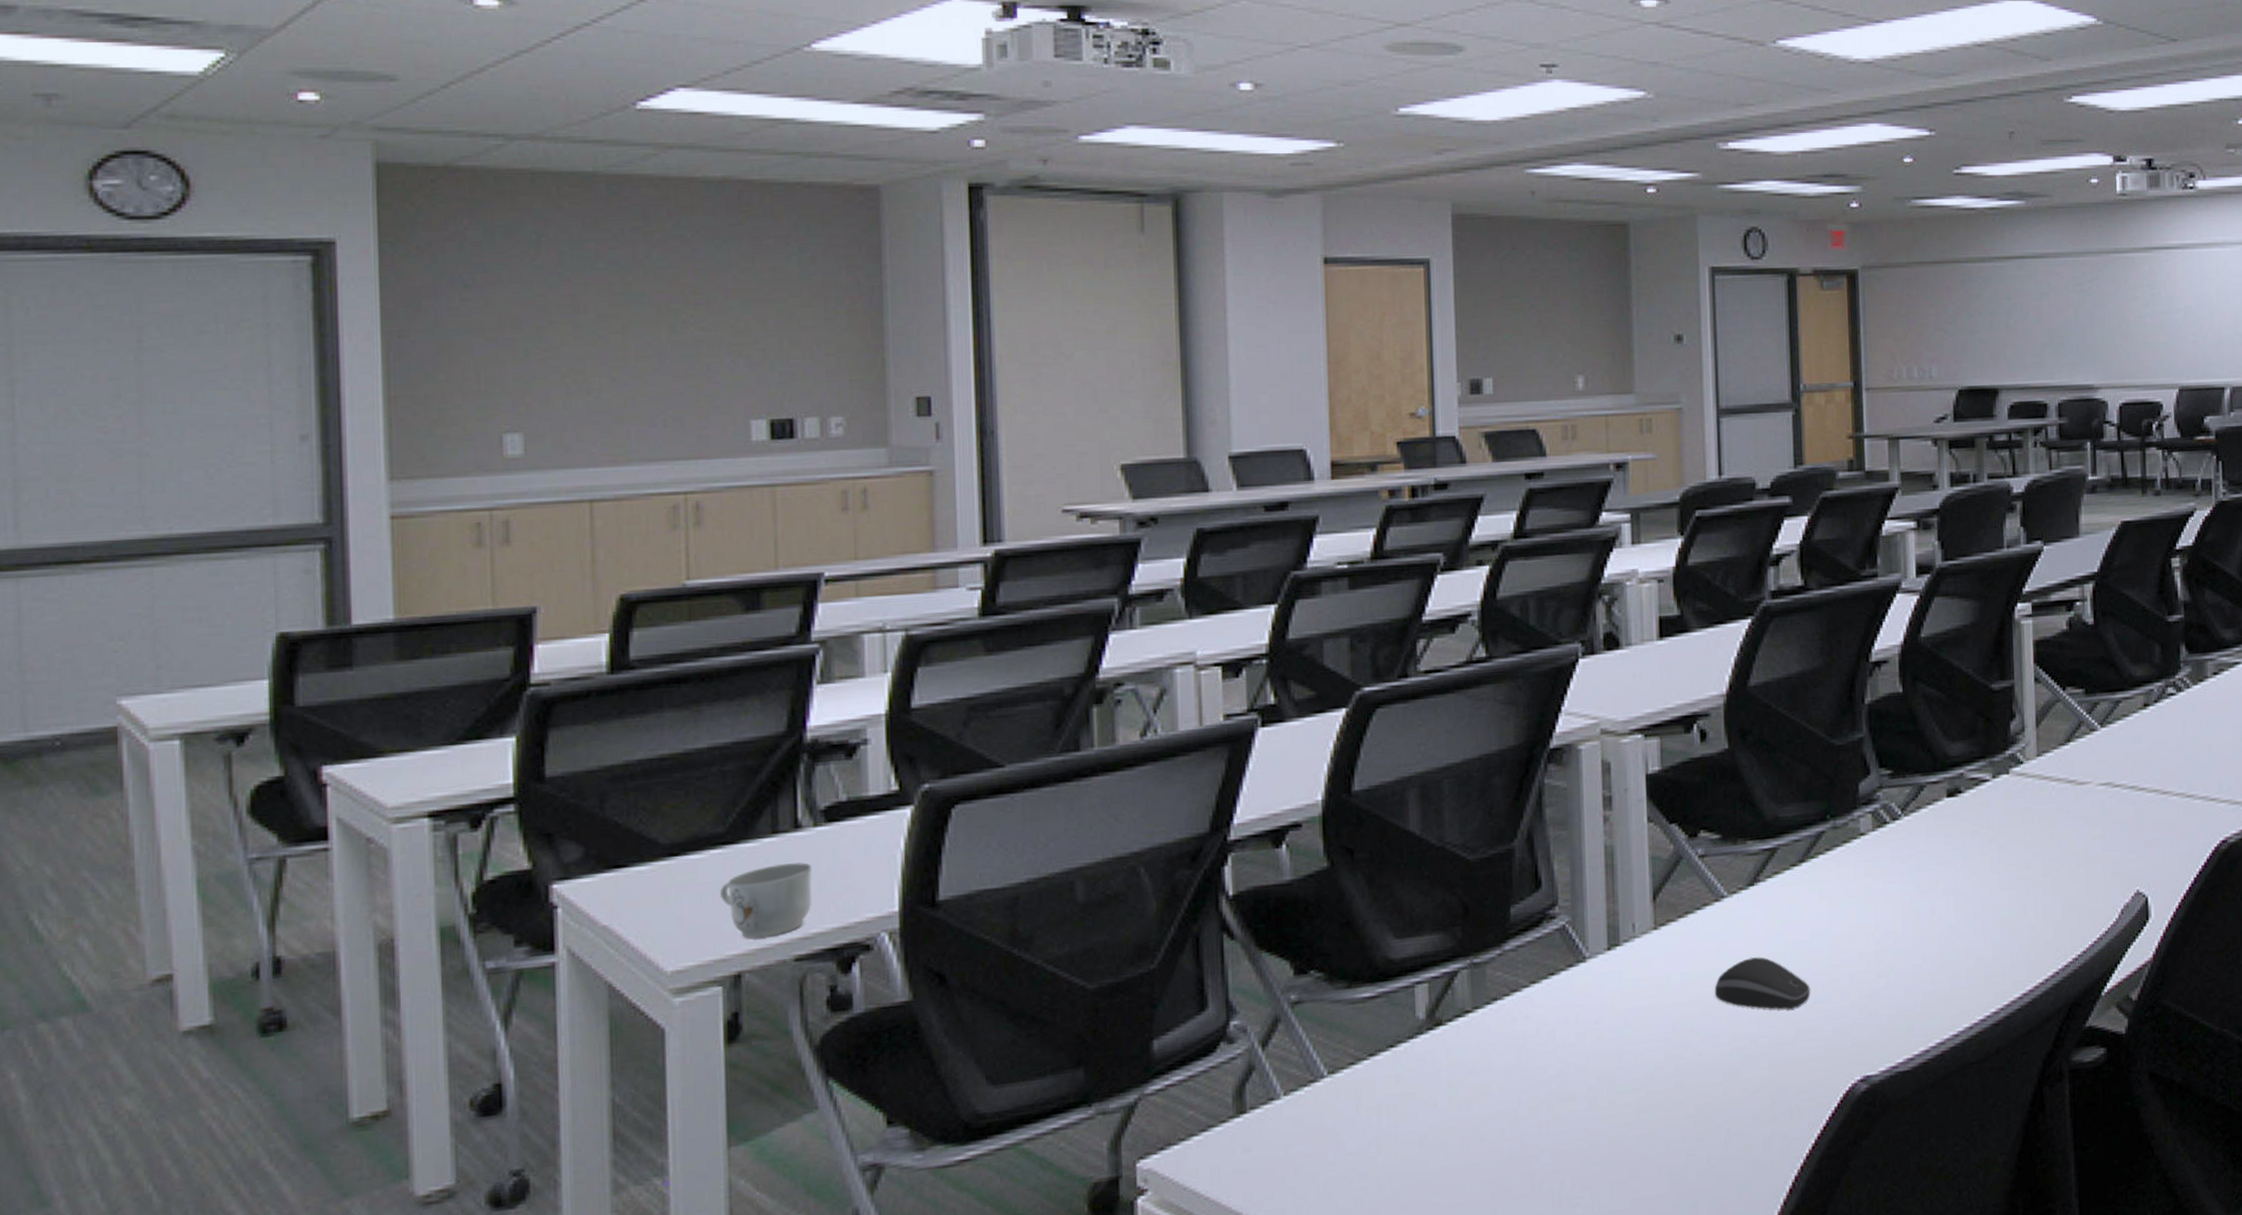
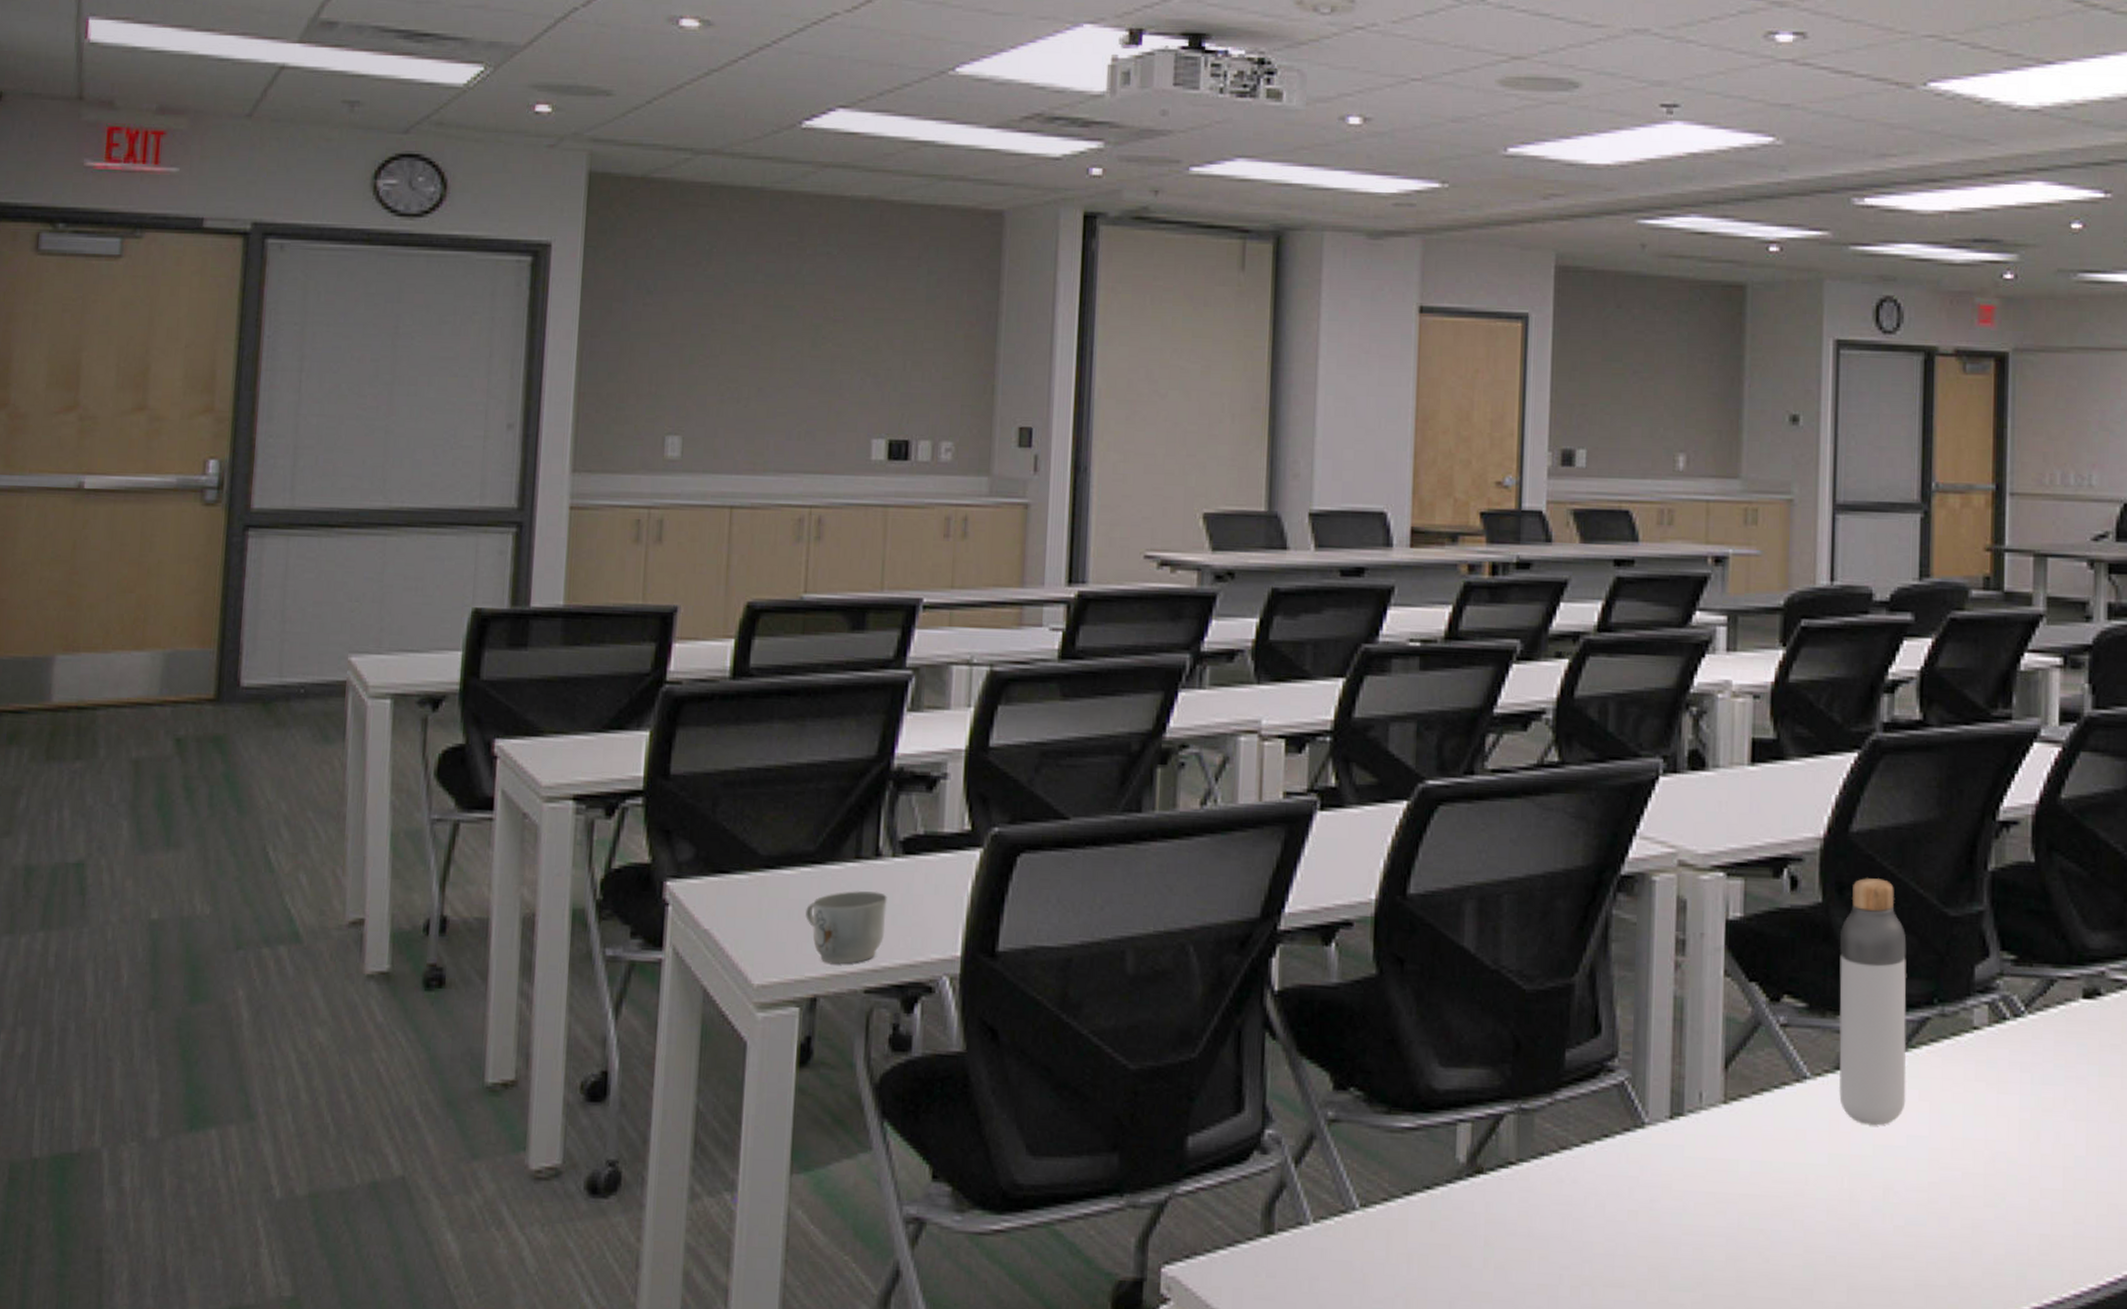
computer mouse: present [1714,957,1811,1009] -> none [1788,1156,1902,1226]
bottle: none [1745,722,1809,927] -> present [1839,878,1907,1125]

